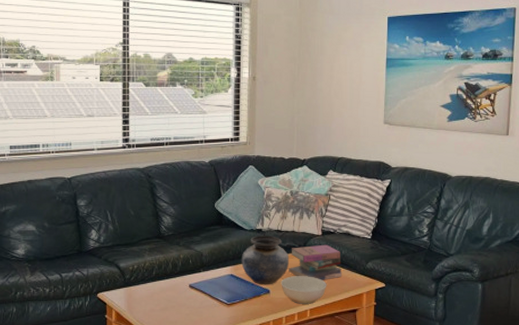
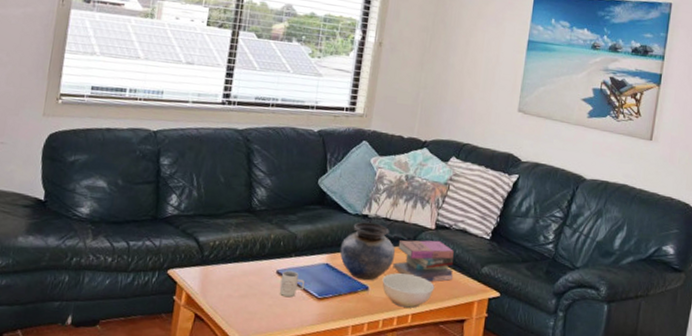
mug: none [193,284,215,306] -> present [279,270,306,298]

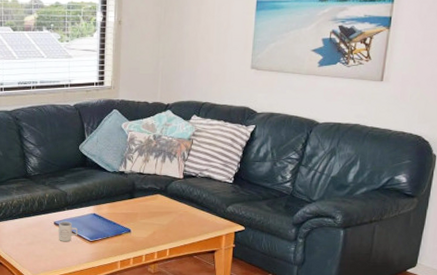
vase: present [339,222,396,281] -> none [104,178,151,225]
bowl: present [382,273,435,308] -> none [142,217,187,244]
books: present [393,240,454,282] -> none [149,187,202,222]

